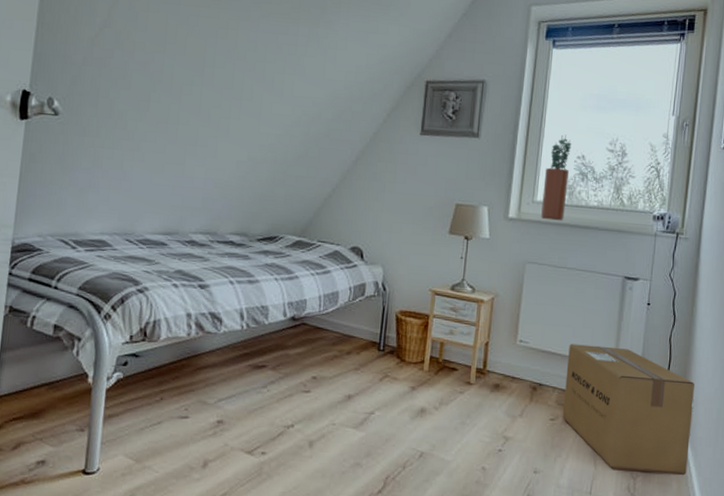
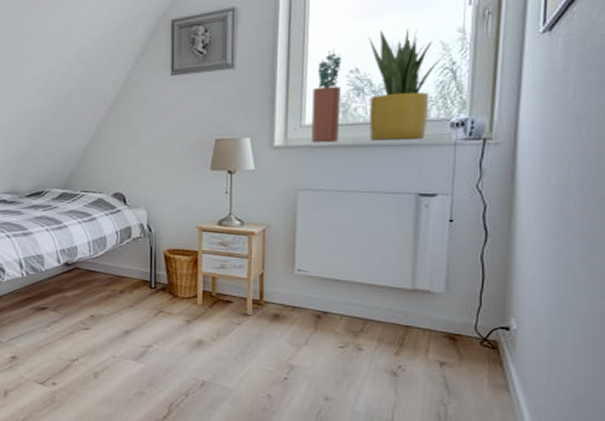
box: present [562,344,694,476] -> none [353,269,517,403]
planter: none [589,124,650,228] -> present [368,28,442,142]

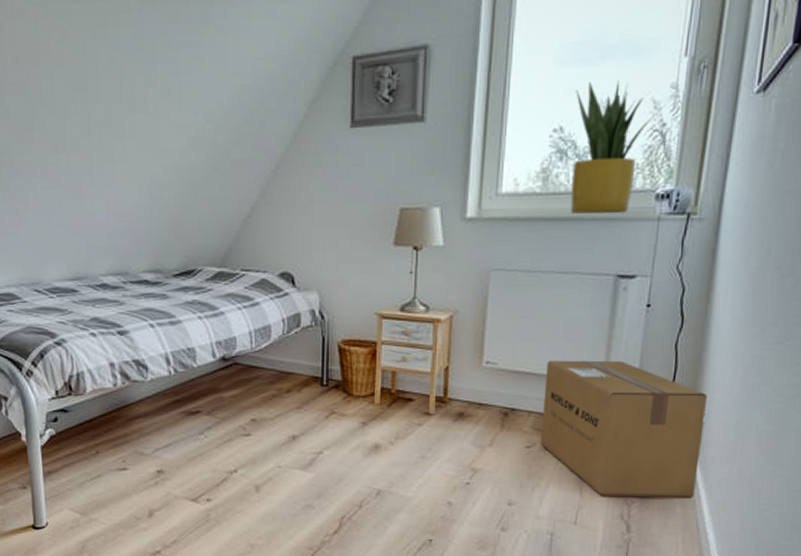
vase: present [312,49,342,143] -> none [508,102,545,215]
box: none [353,269,517,403] -> present [540,360,707,500]

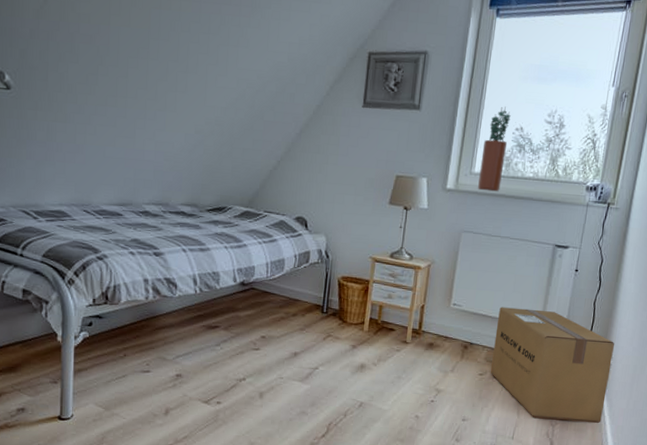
vase: none [508,102,545,215] -> present [478,106,511,192]
planter: present [570,81,653,215] -> none [524,96,587,198]

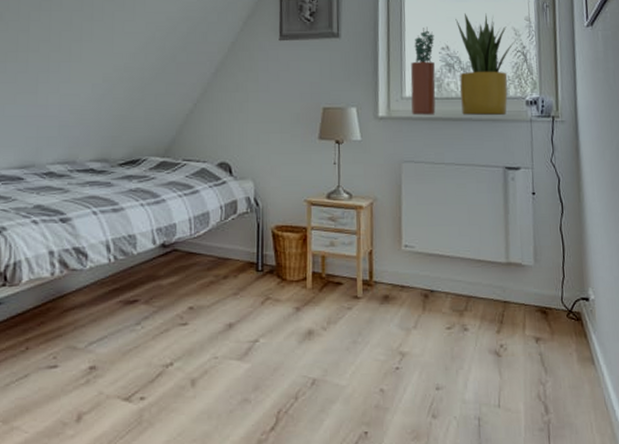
box: present [490,307,614,424] -> none [457,243,598,378]
planter: none [524,96,587,198] -> present [455,13,515,116]

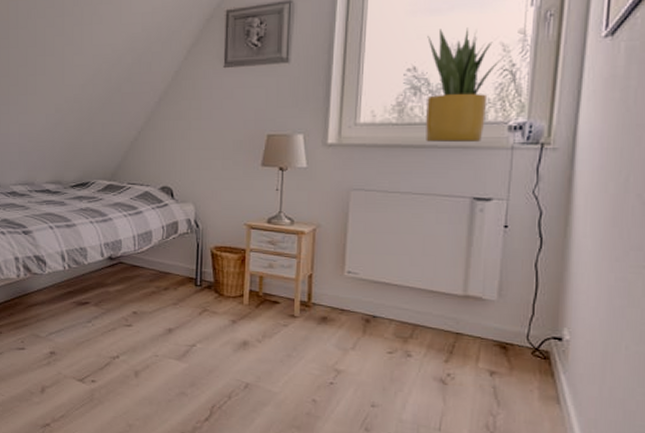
vase: present [410,26,436,115] -> none [366,46,399,142]

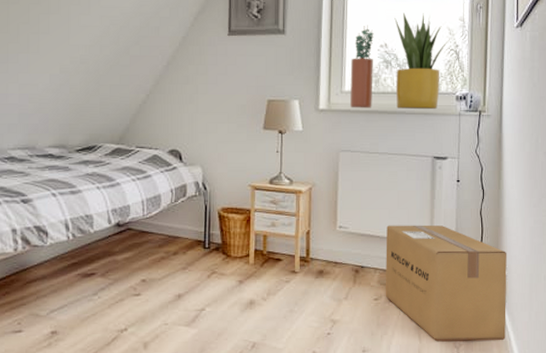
vase: none [366,46,399,142] -> present [350,25,374,108]
box: none [401,273,571,415] -> present [385,225,507,342]

